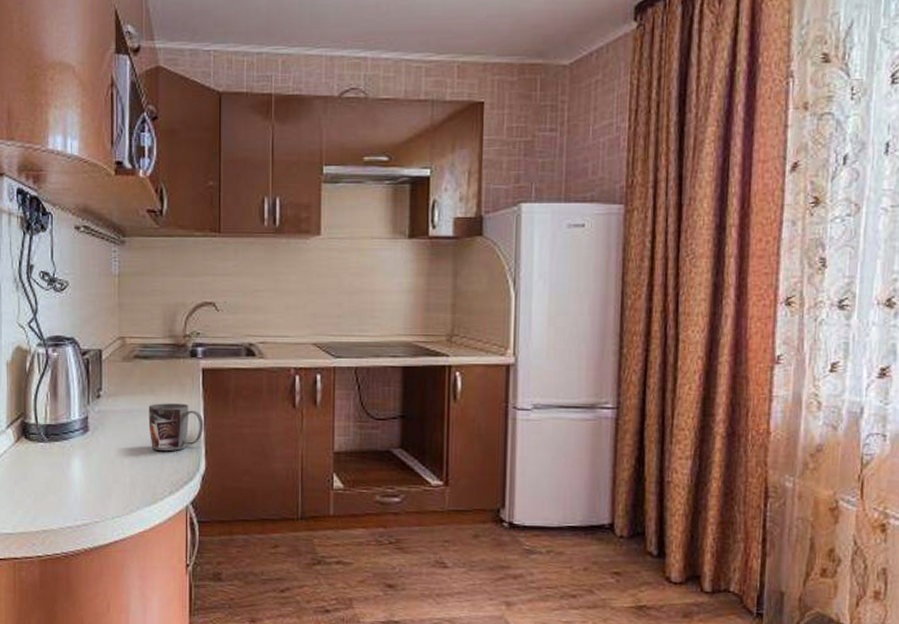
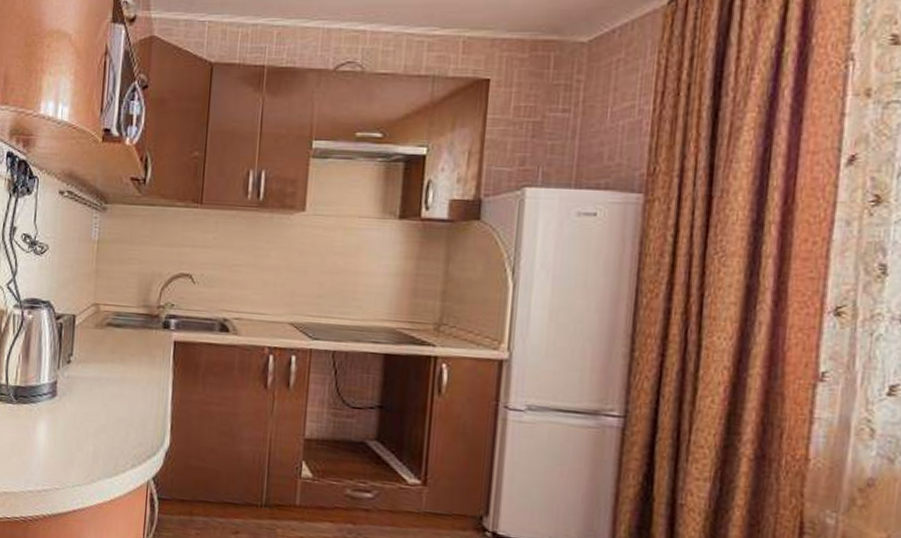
mug: present [148,403,204,451] -> none [116,373,172,423]

